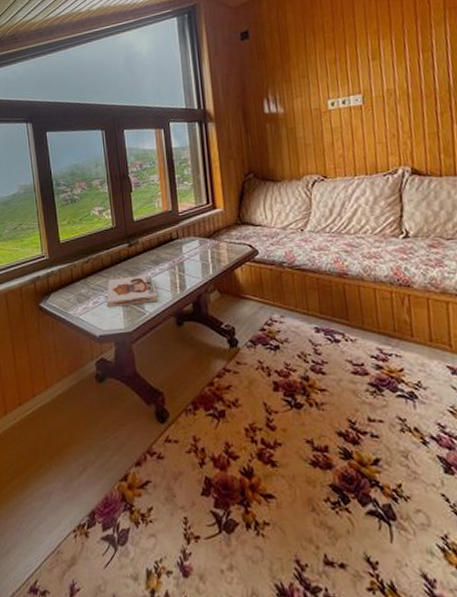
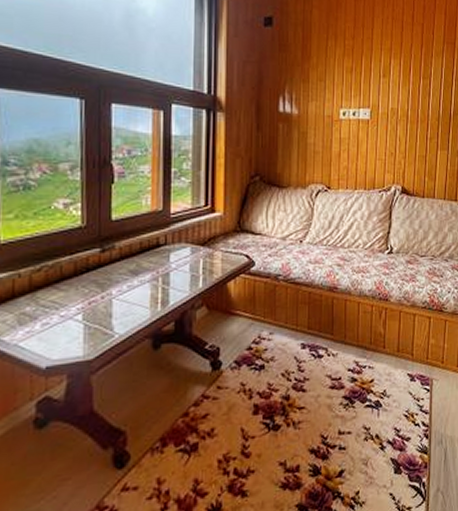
board game: present [106,274,158,307] -> none [62,287,133,329]

